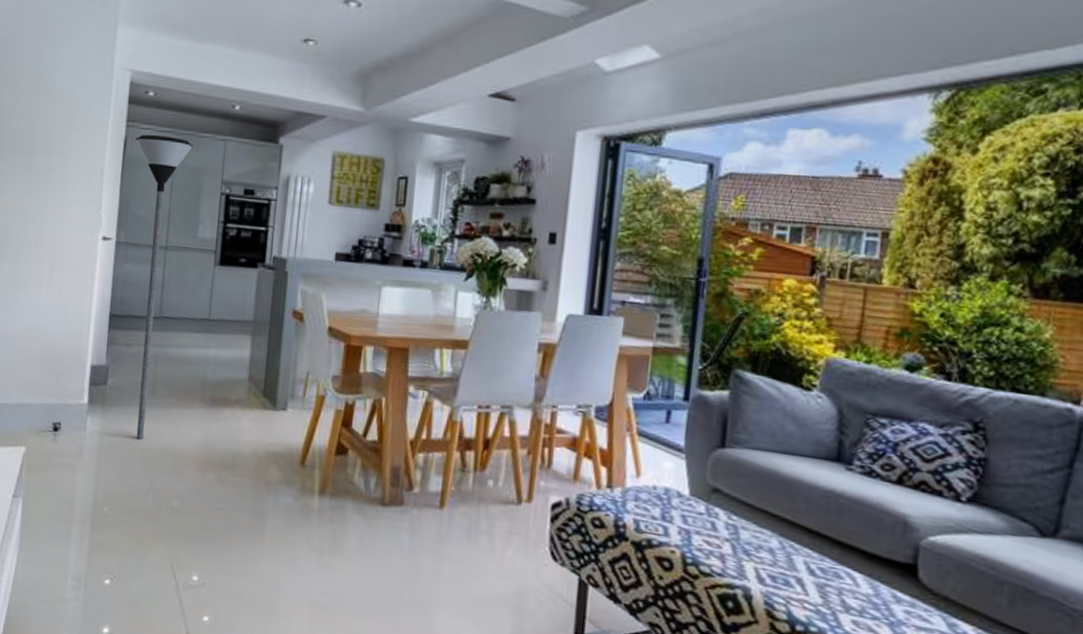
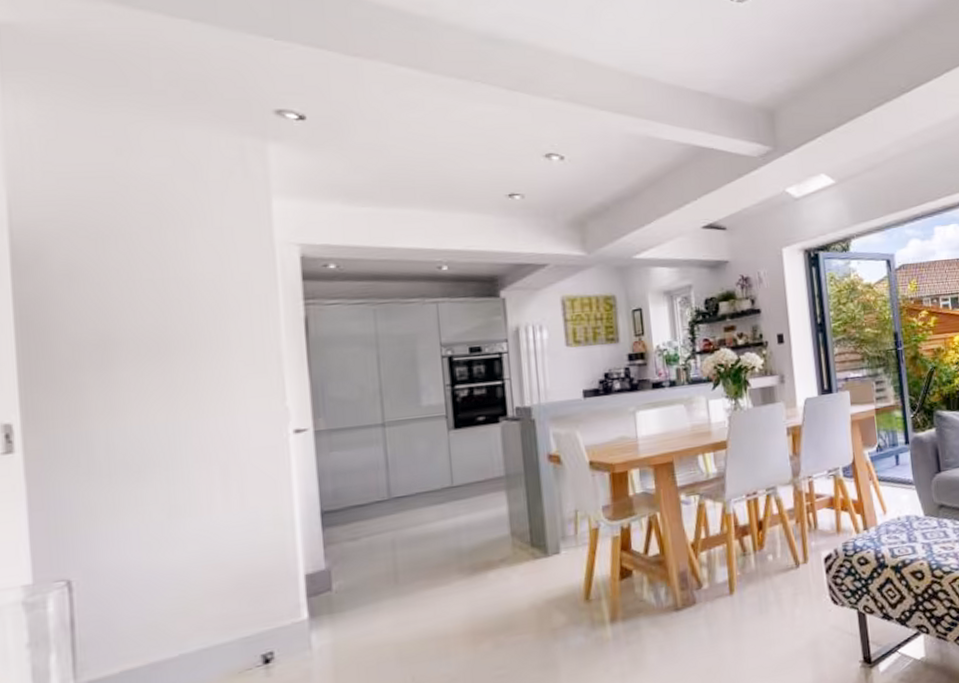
floor lamp: present [135,135,193,440] -> none [319,307,398,637]

